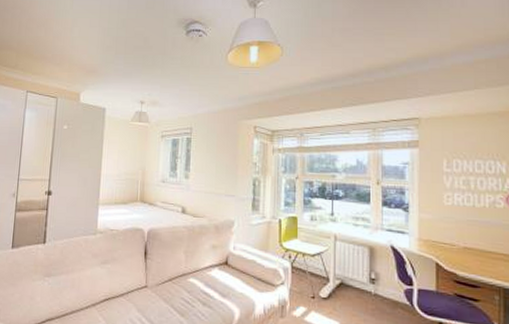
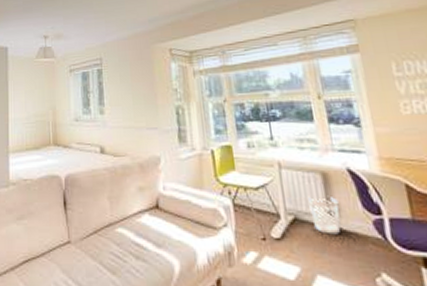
wastebasket: none [355,265,379,299] -> present [308,195,341,235]

